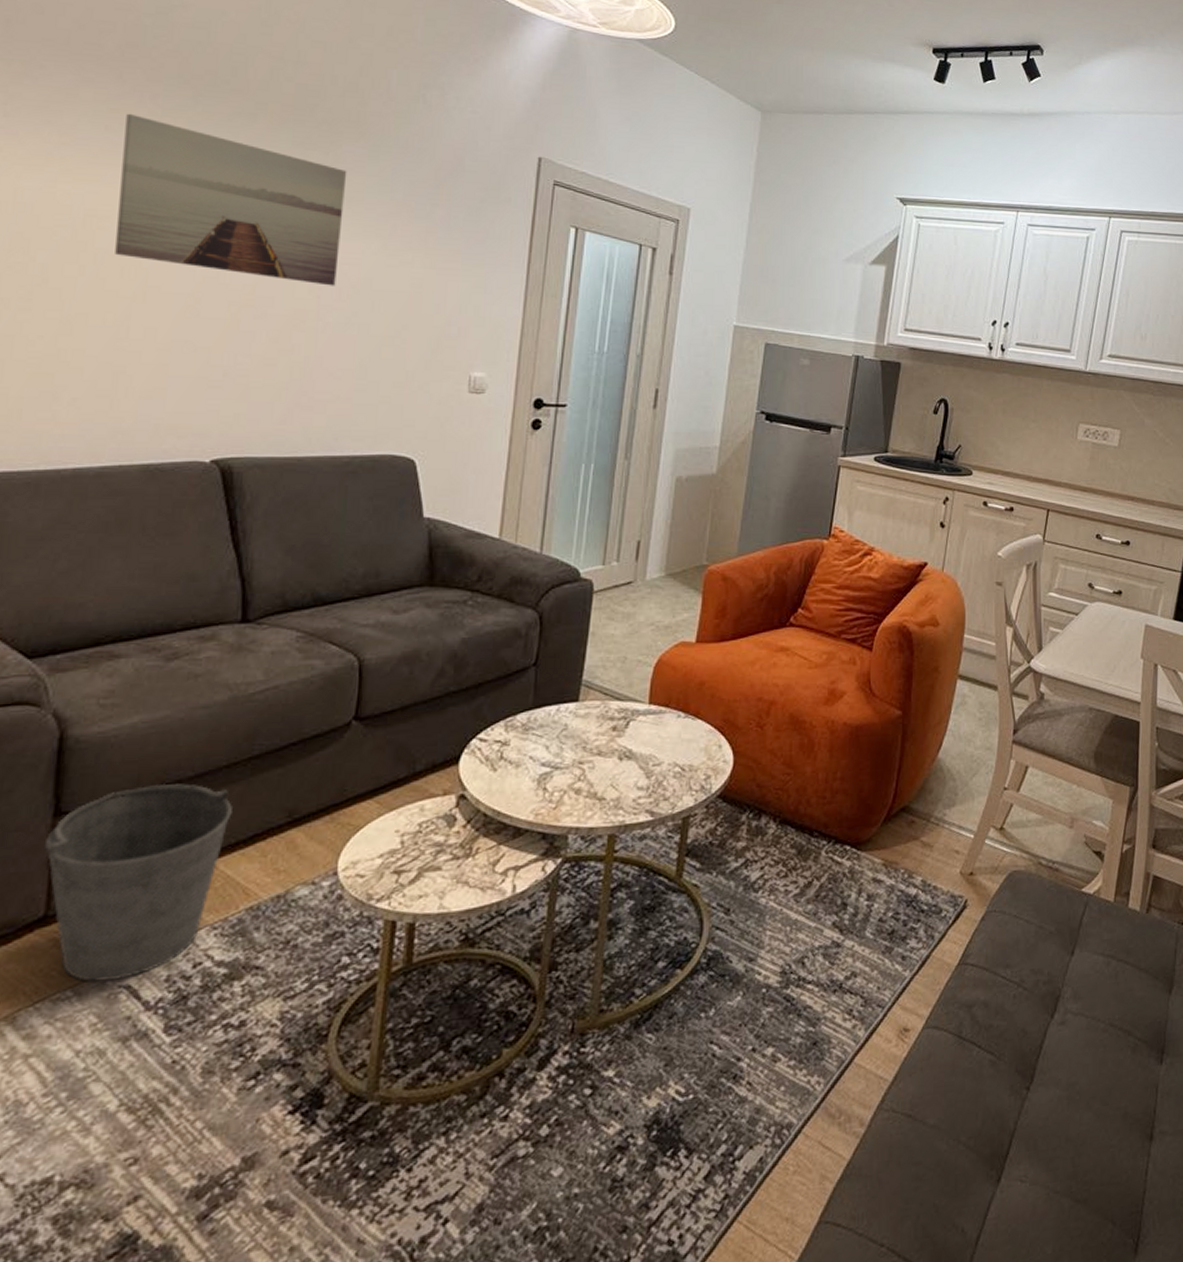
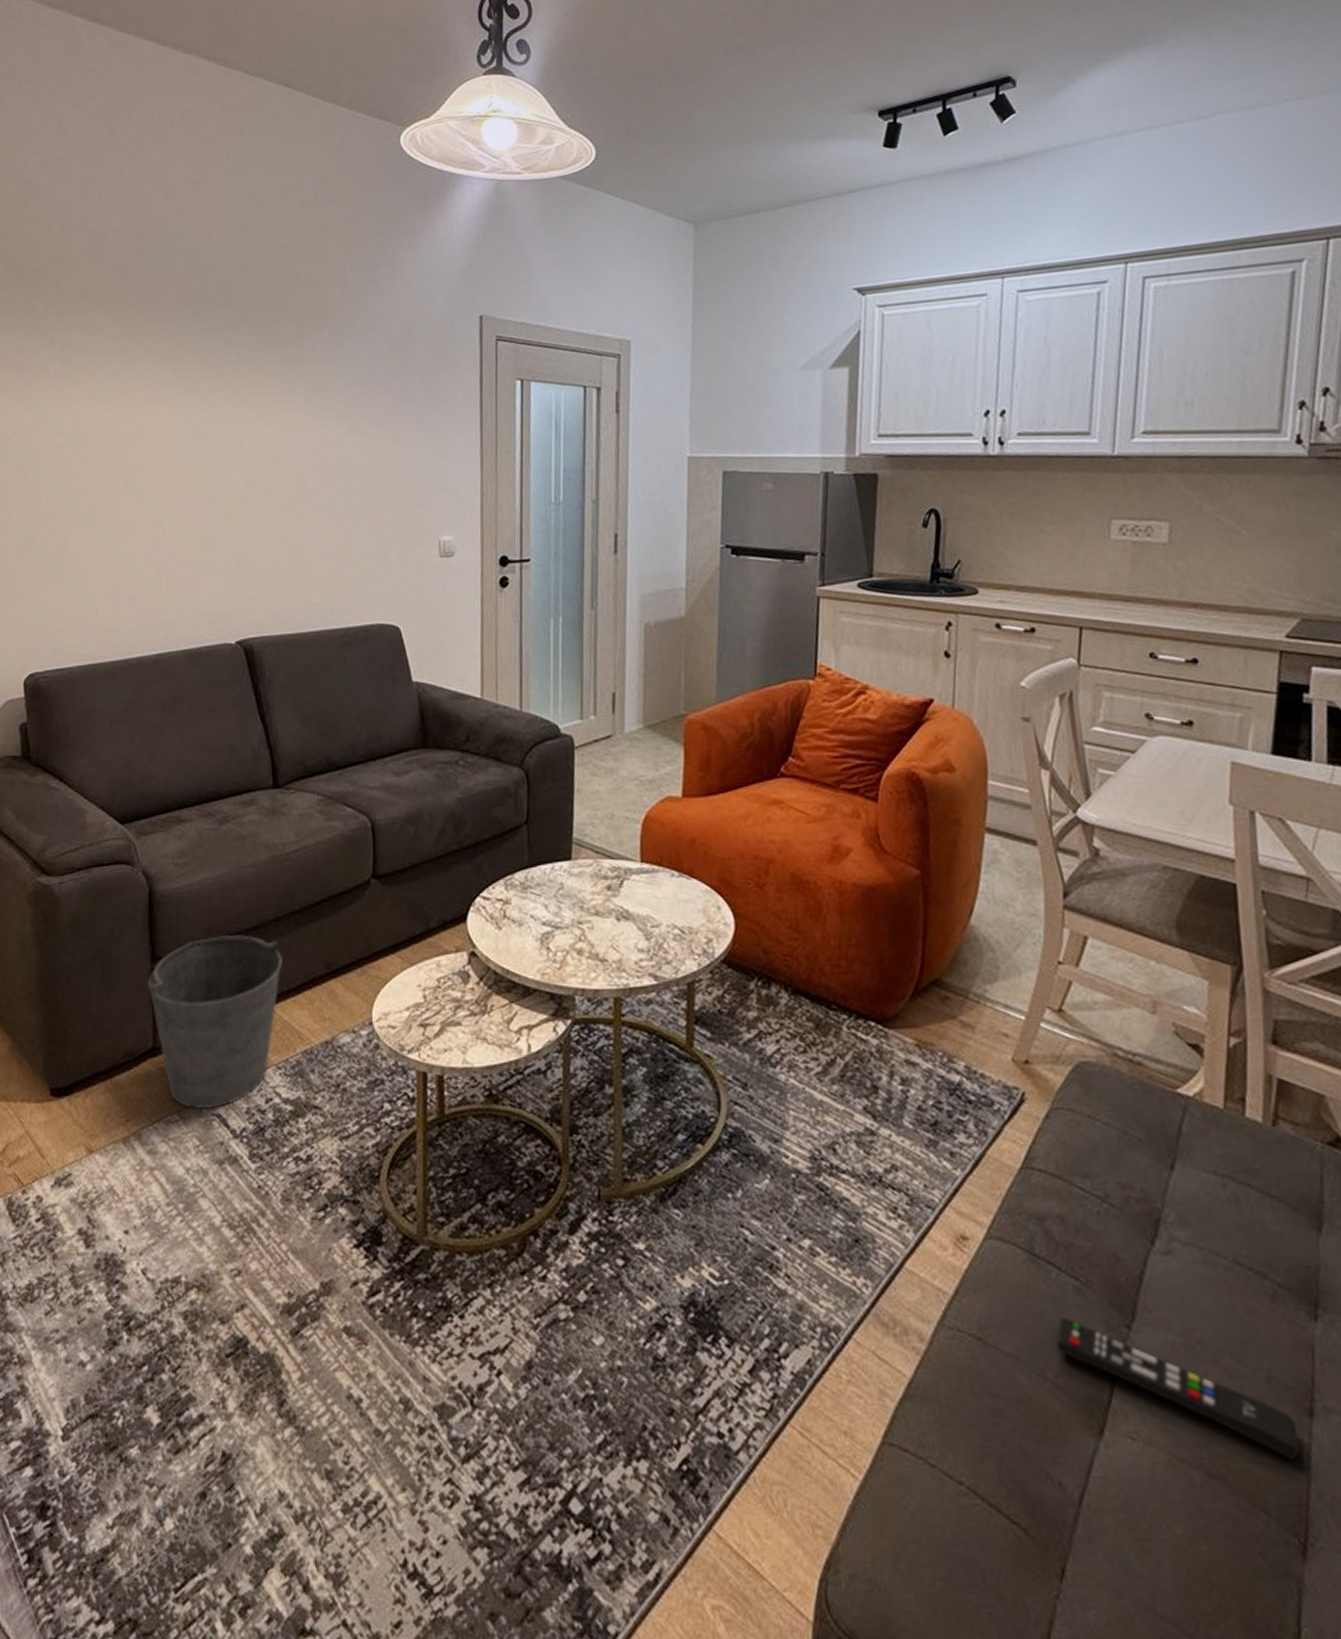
wall art: present [115,113,347,286] -> none [145,341,318,471]
remote control: none [971,1087,1140,1178] -> present [1056,1317,1300,1460]

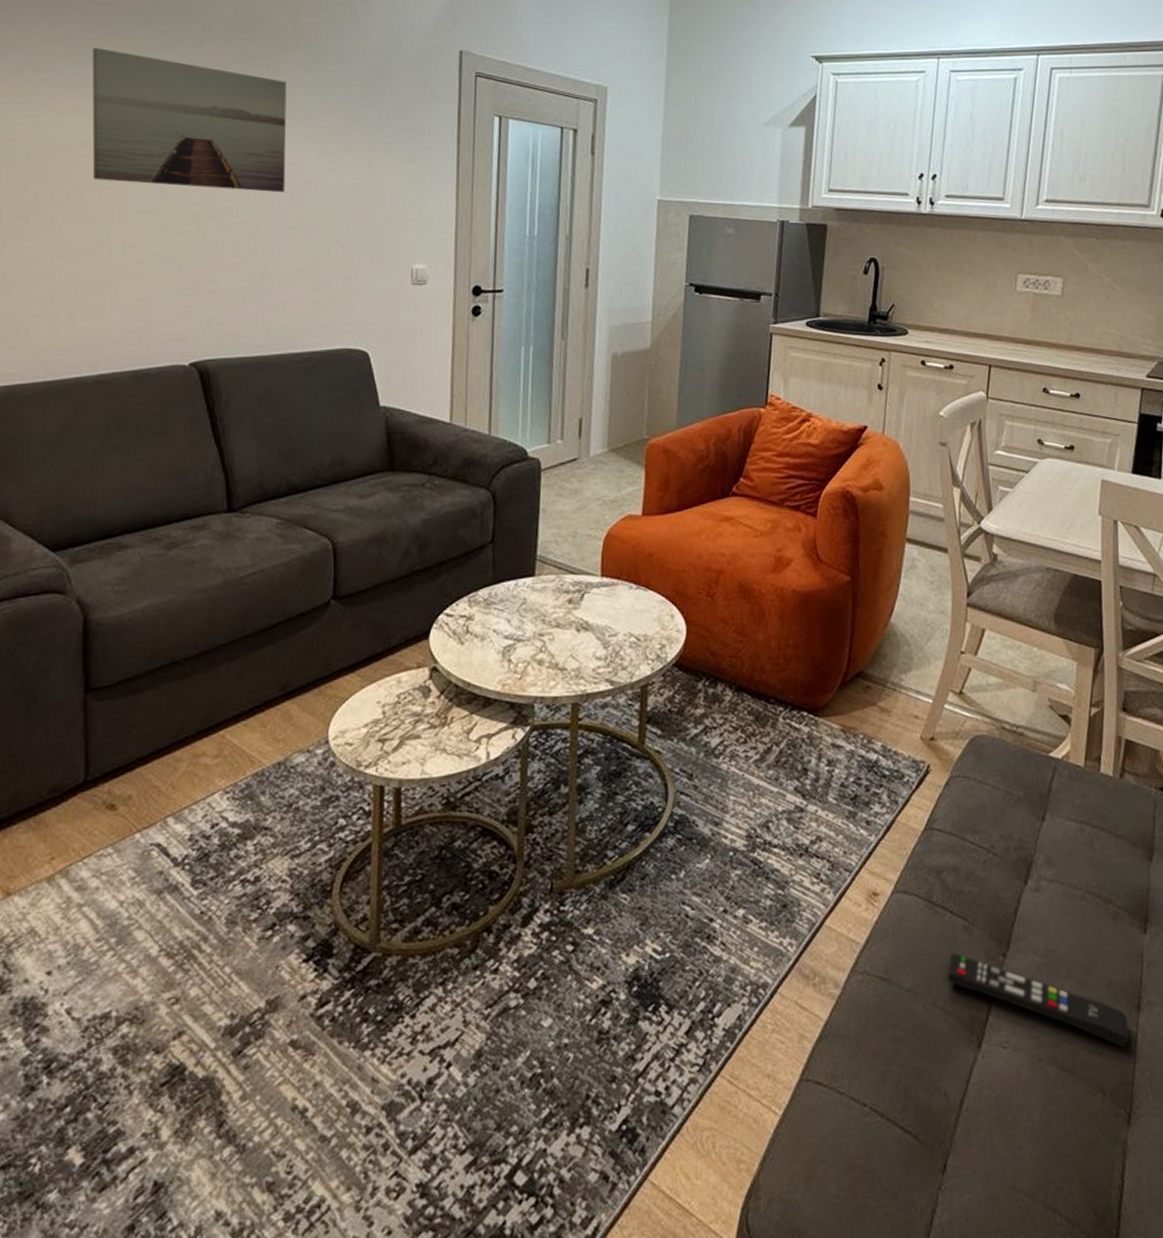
wall art: none [145,341,318,471] -> present [93,47,287,193]
bucket: present [148,934,283,1110] -> none [80,661,233,841]

